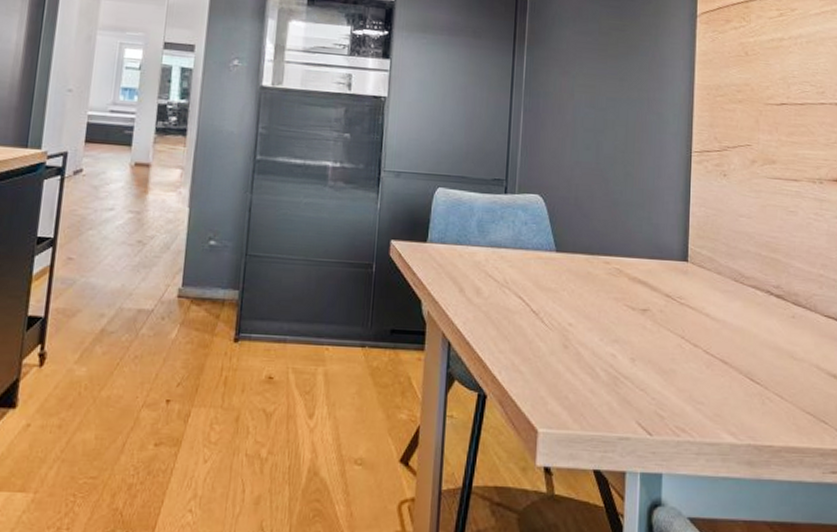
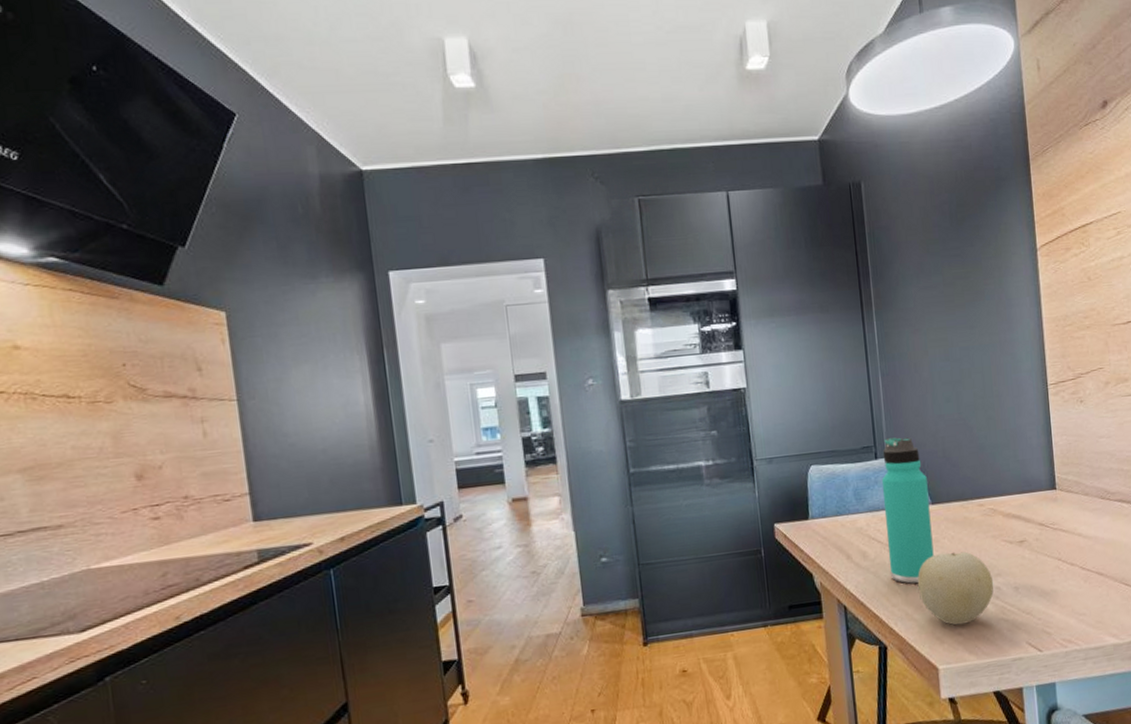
thermos bottle: none [502,175,555,334] -> present [881,437,934,584]
fruit: none [528,305,610,388] -> present [917,551,994,625]

